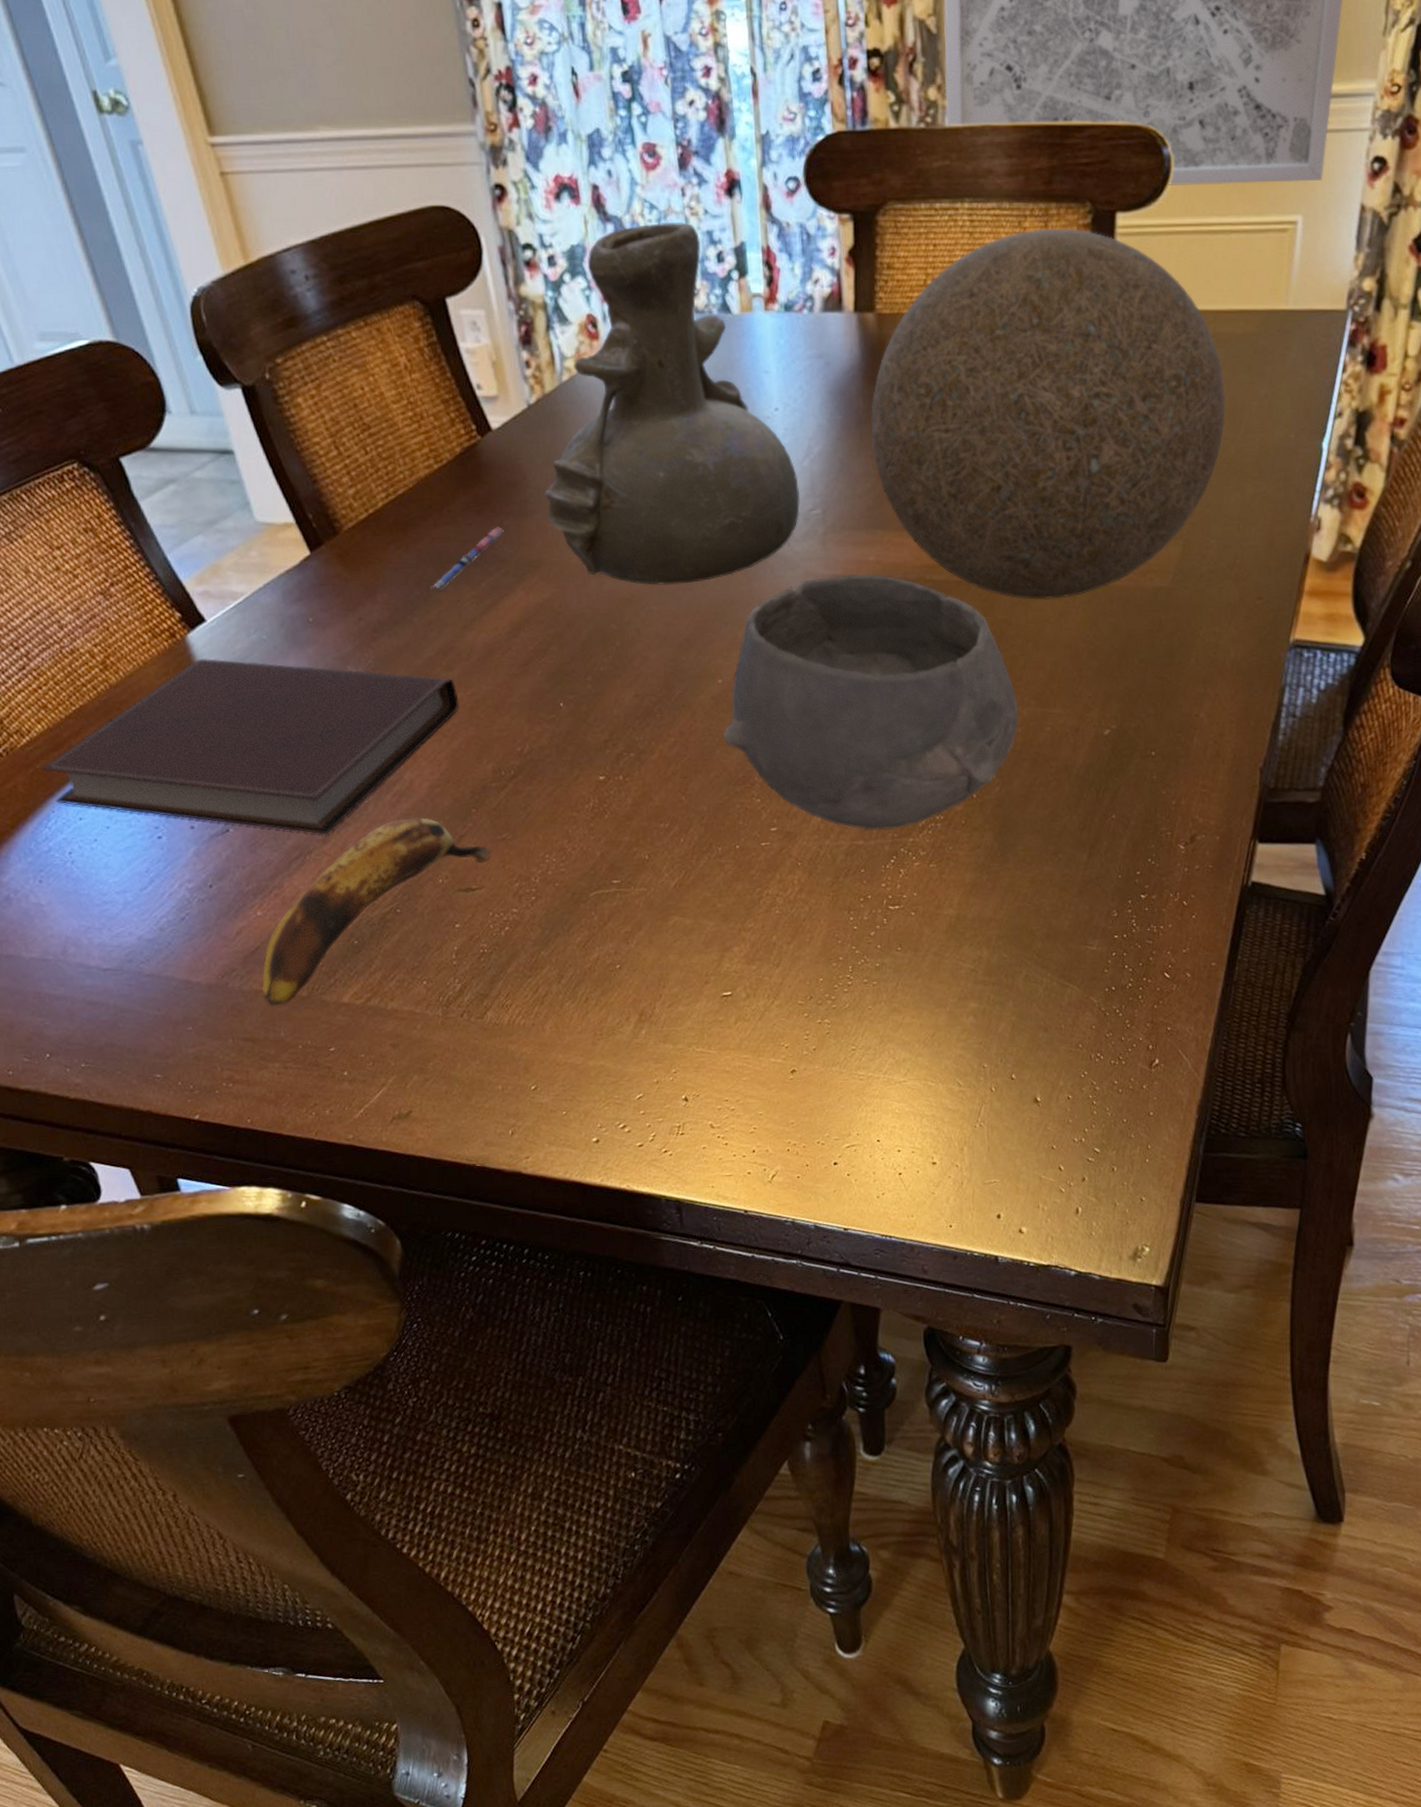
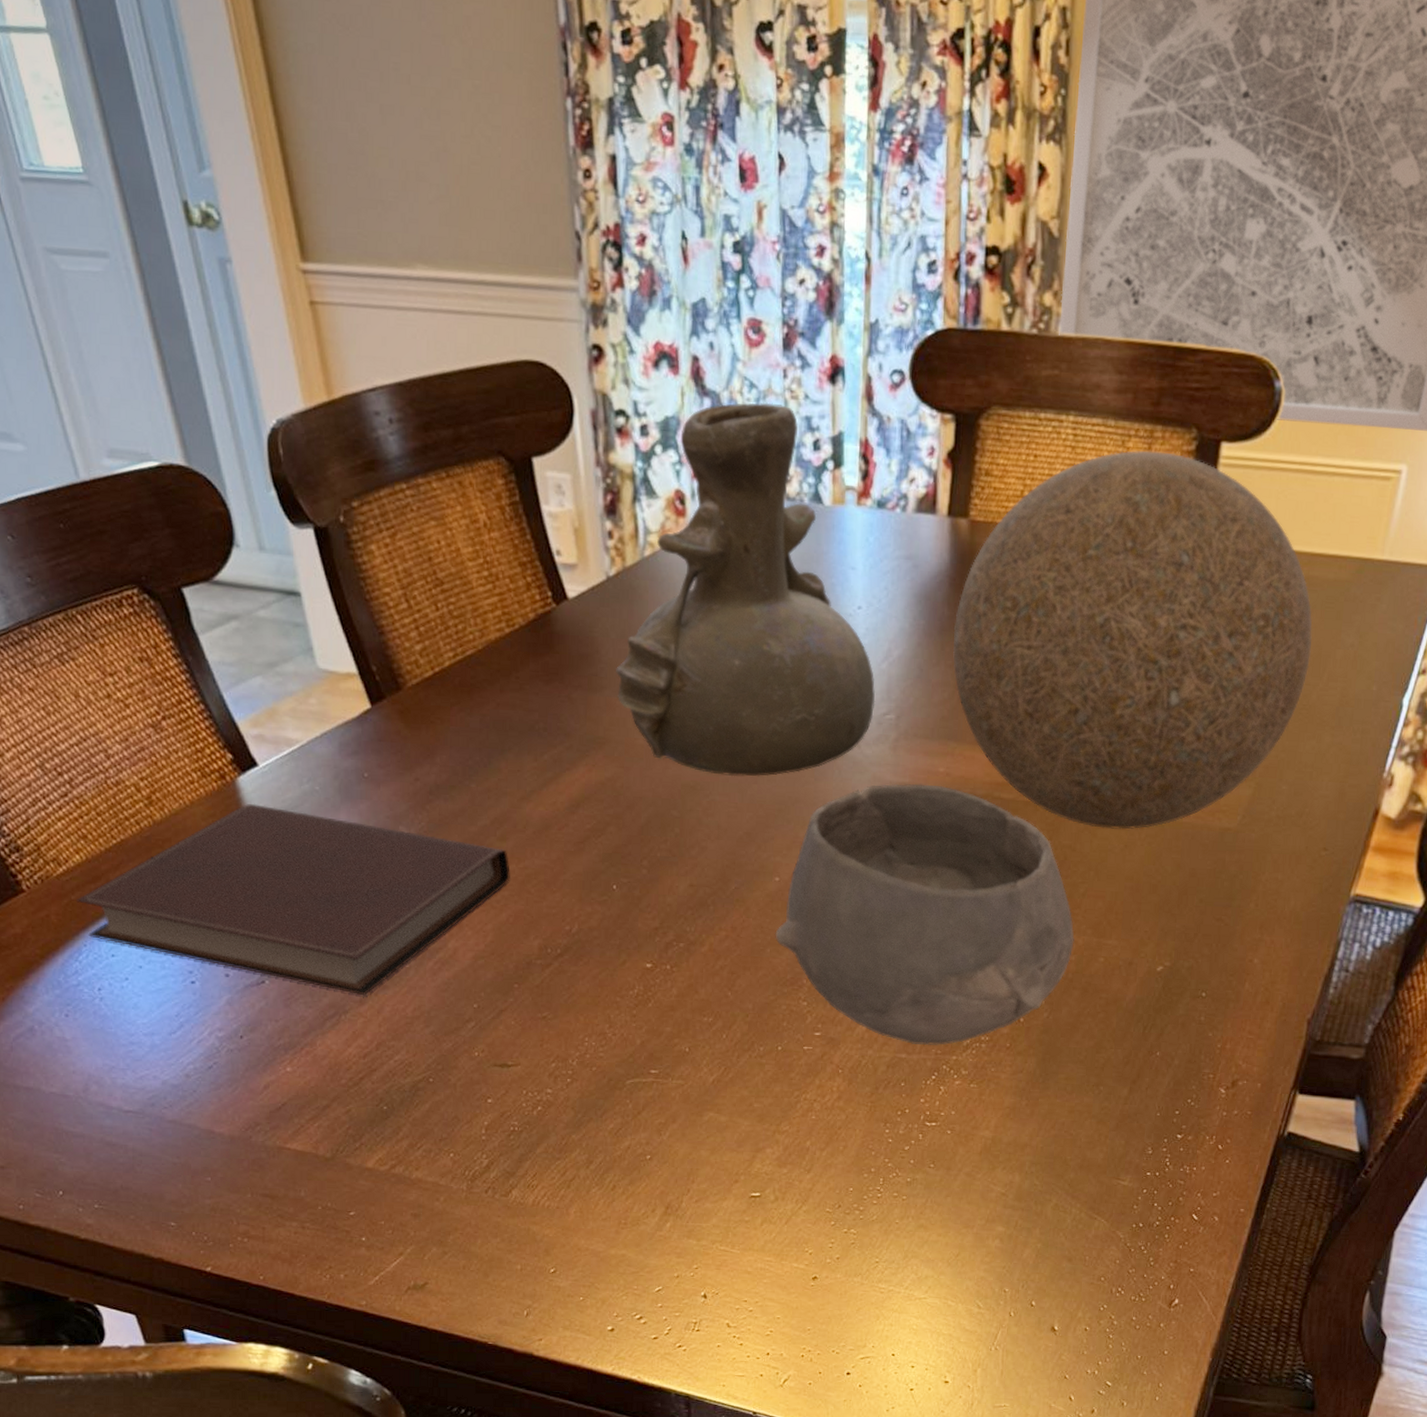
banana: present [262,816,492,1006] -> none [286,986,531,1165]
pen: present [430,527,505,590] -> none [491,699,573,758]

